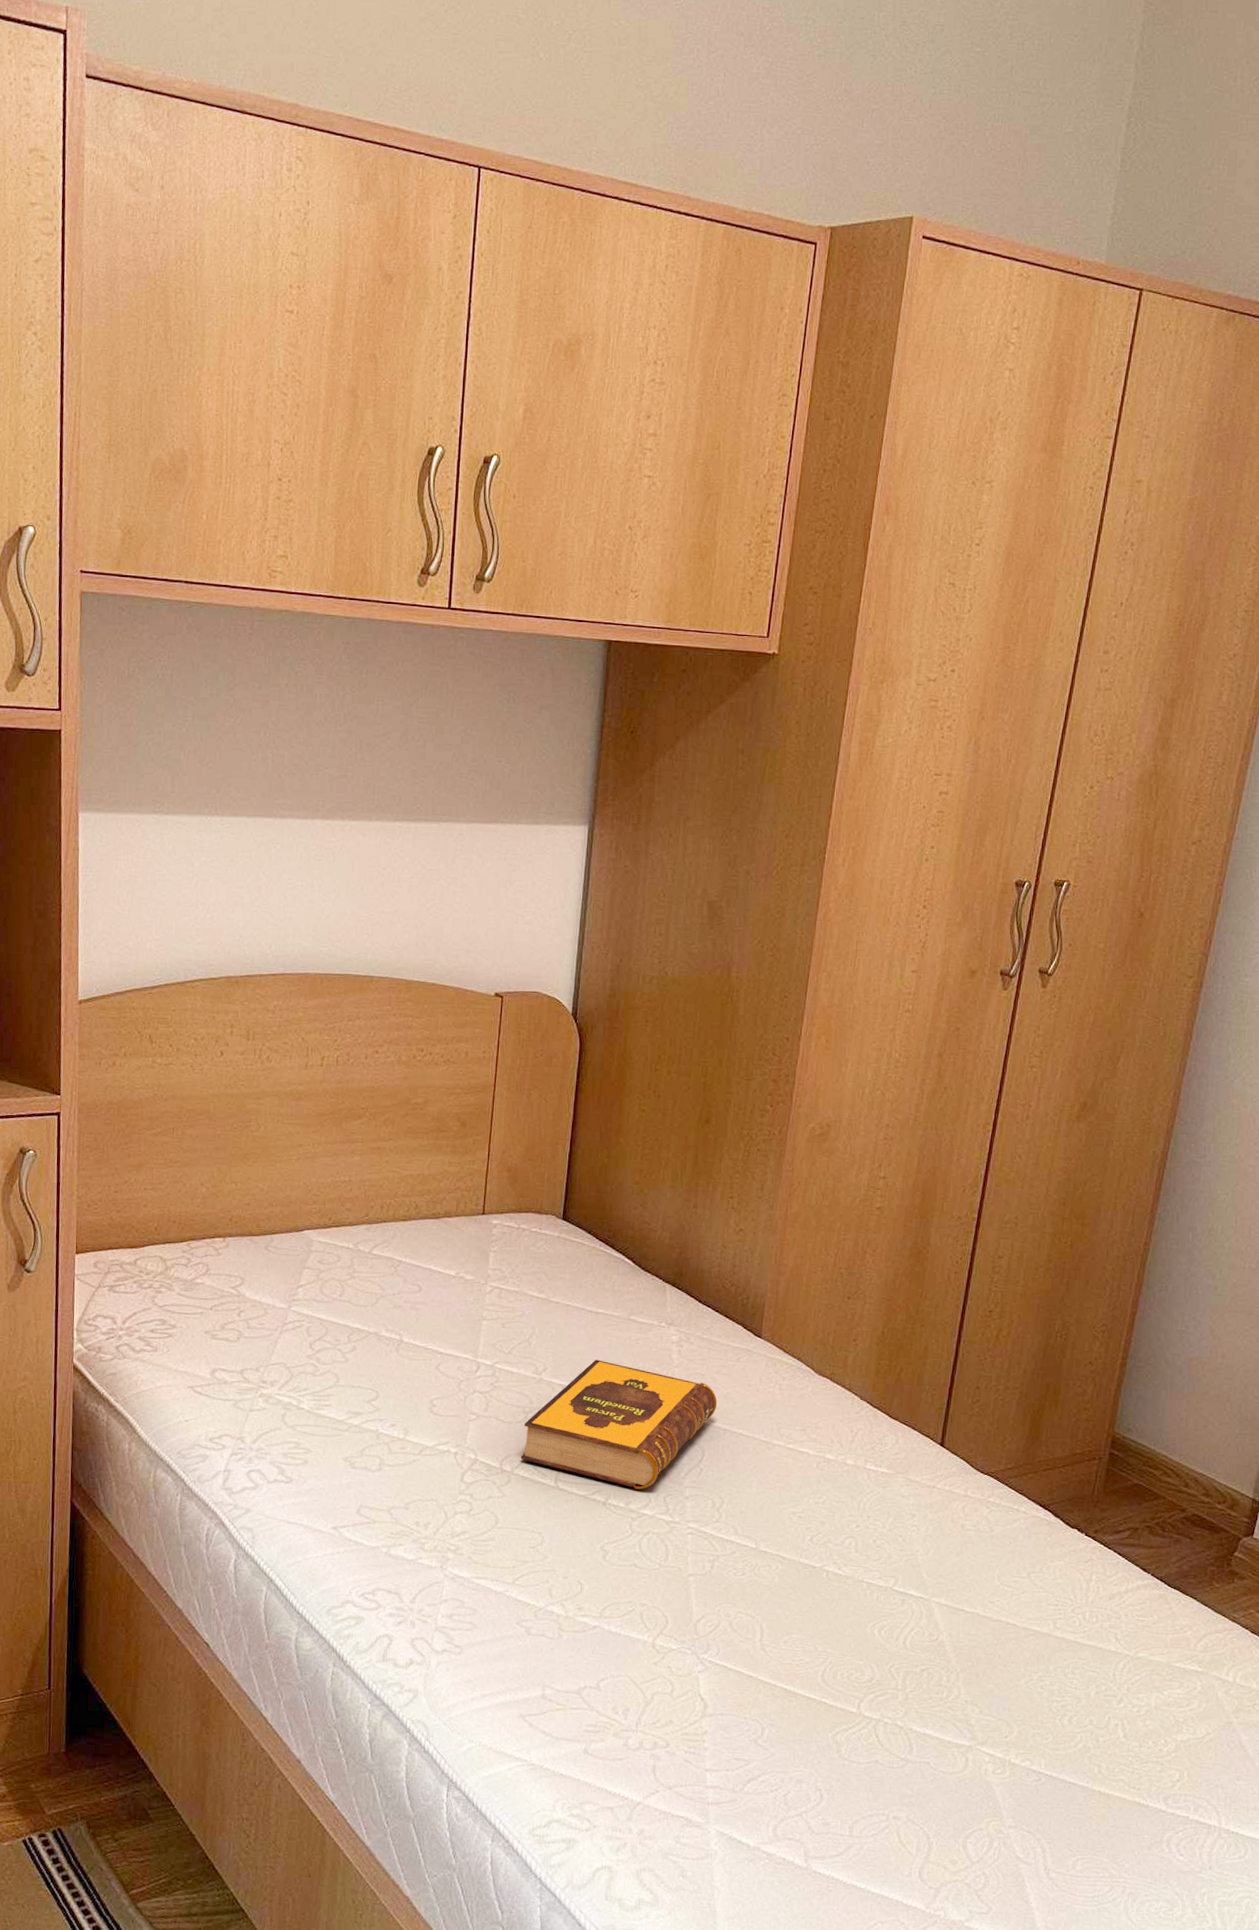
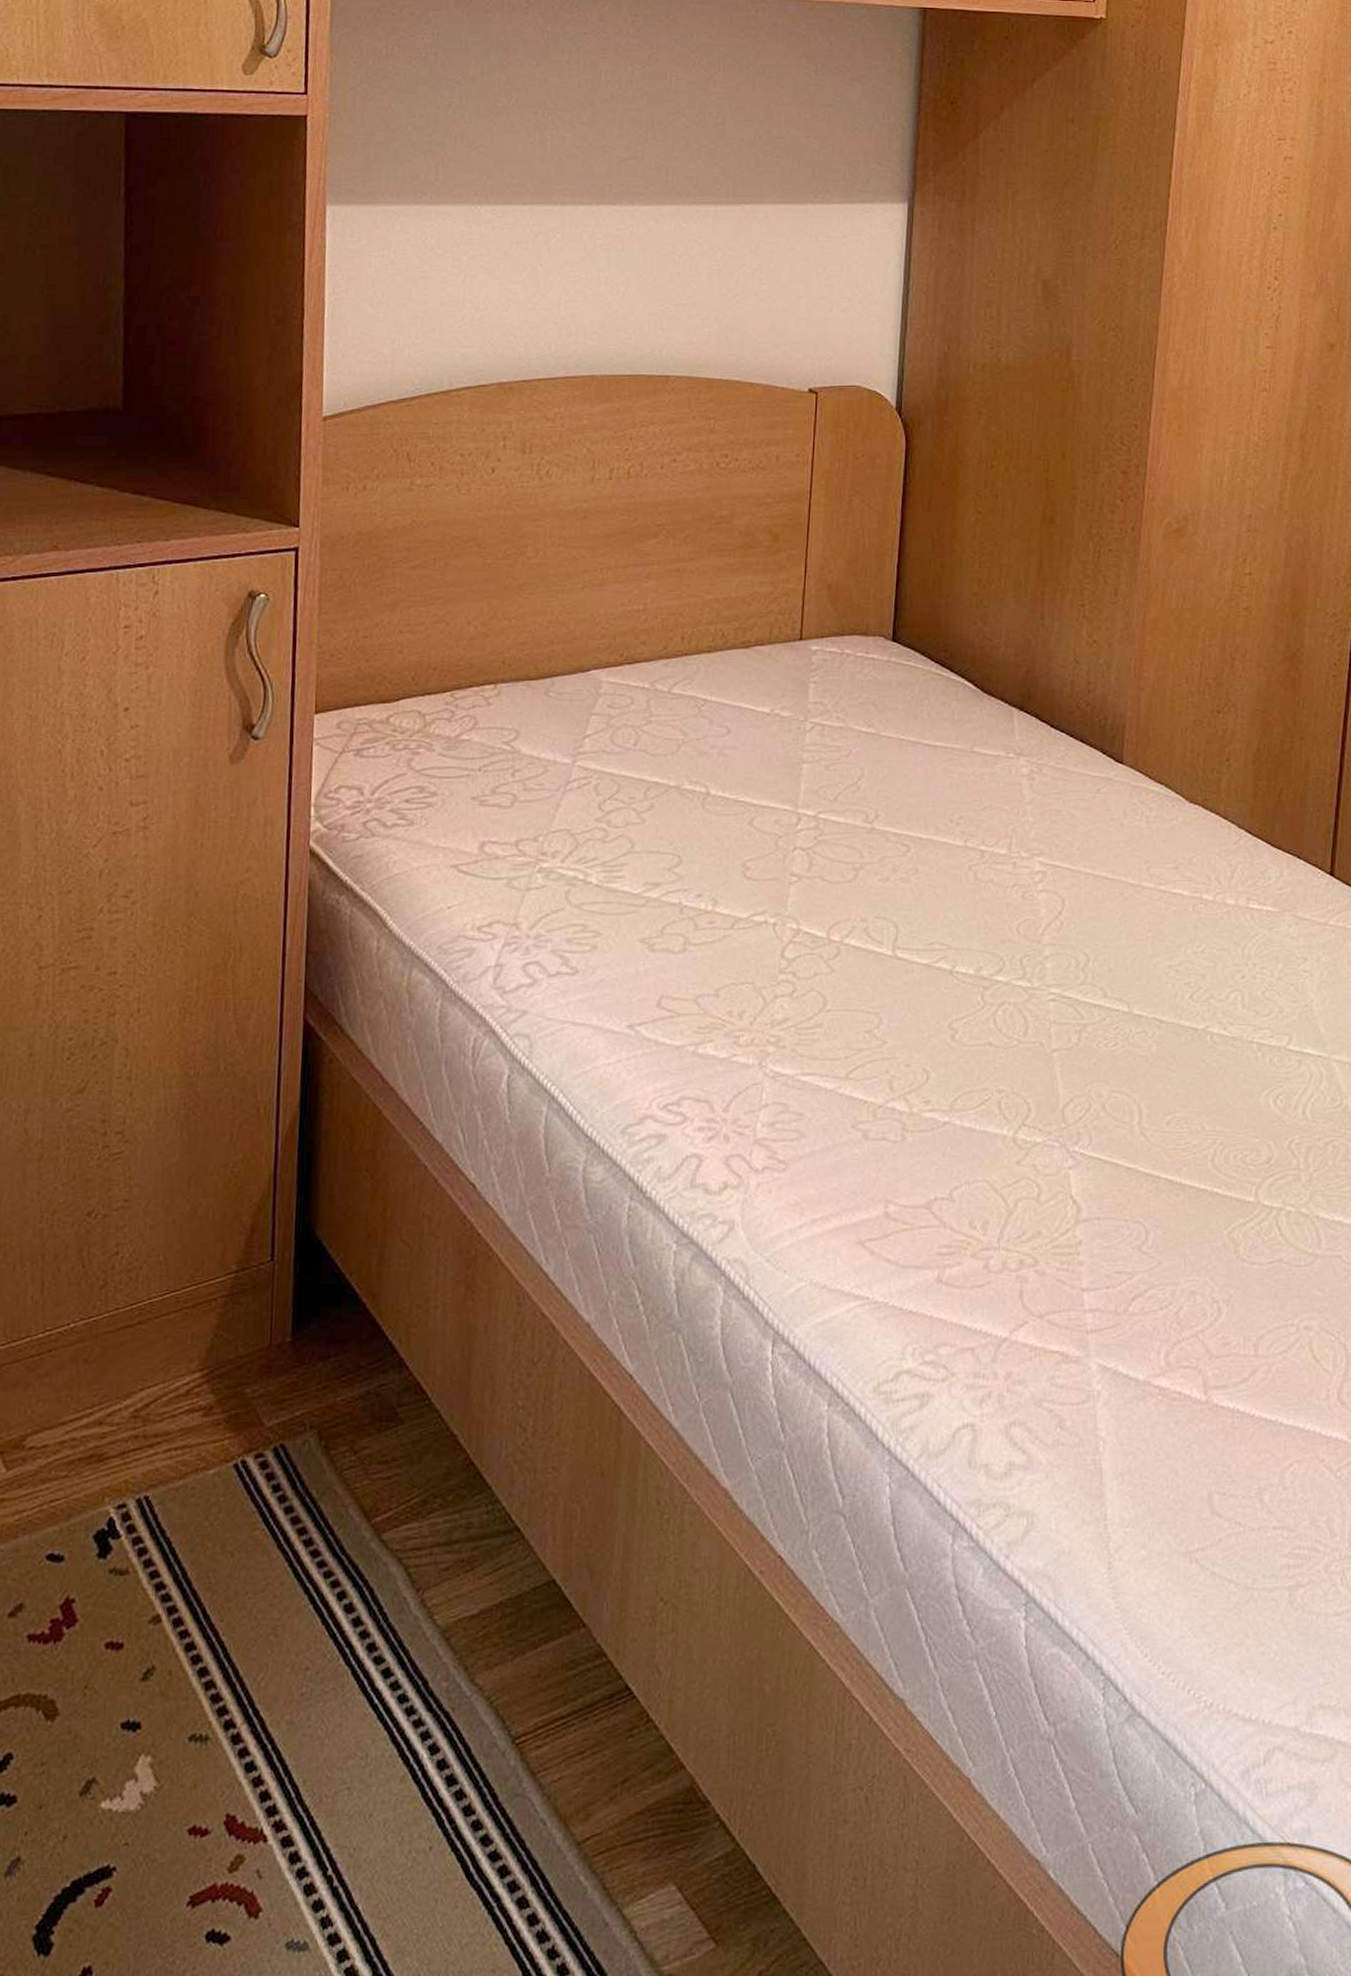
hardback book: present [520,1359,718,1489] -> none [851,801,1077,952]

